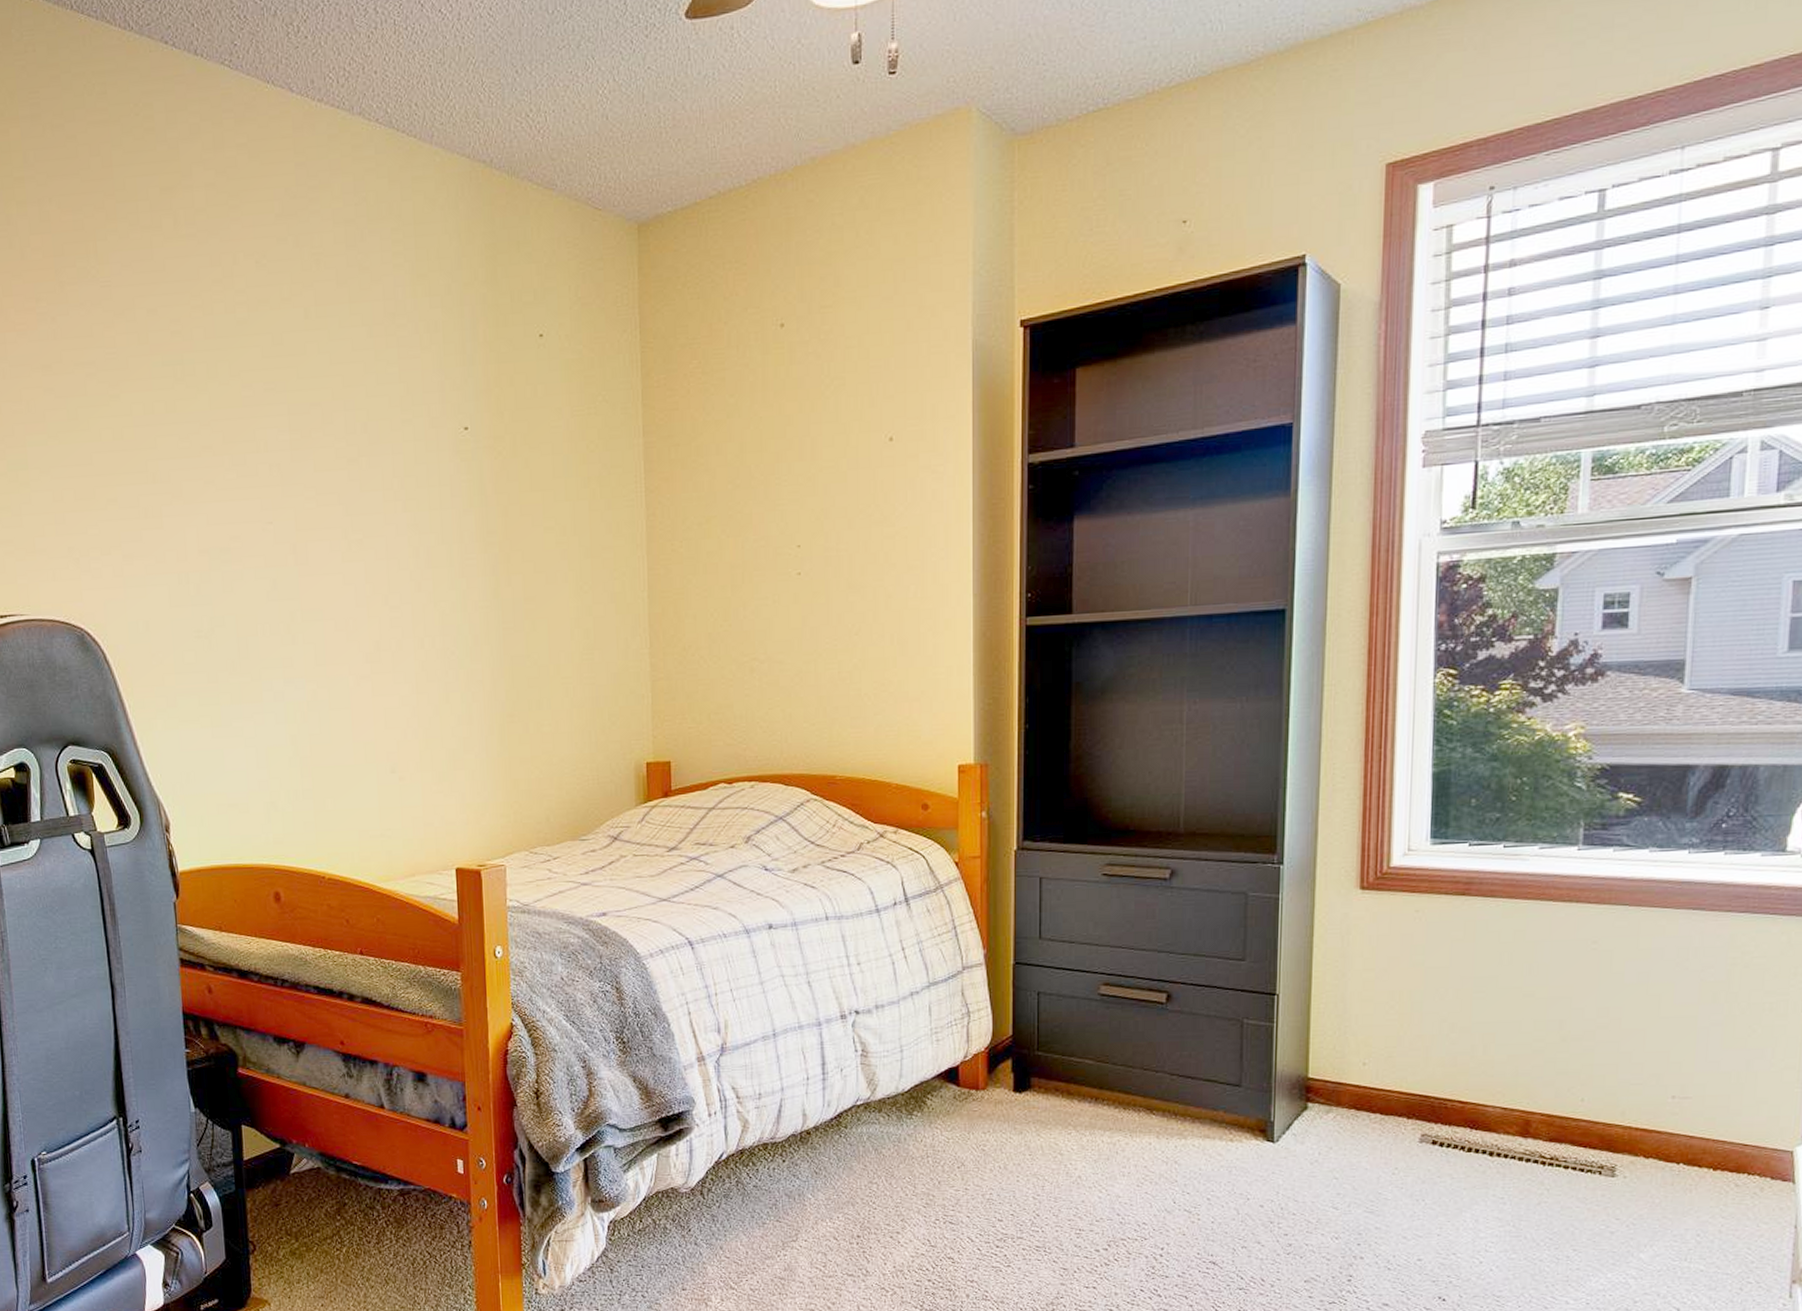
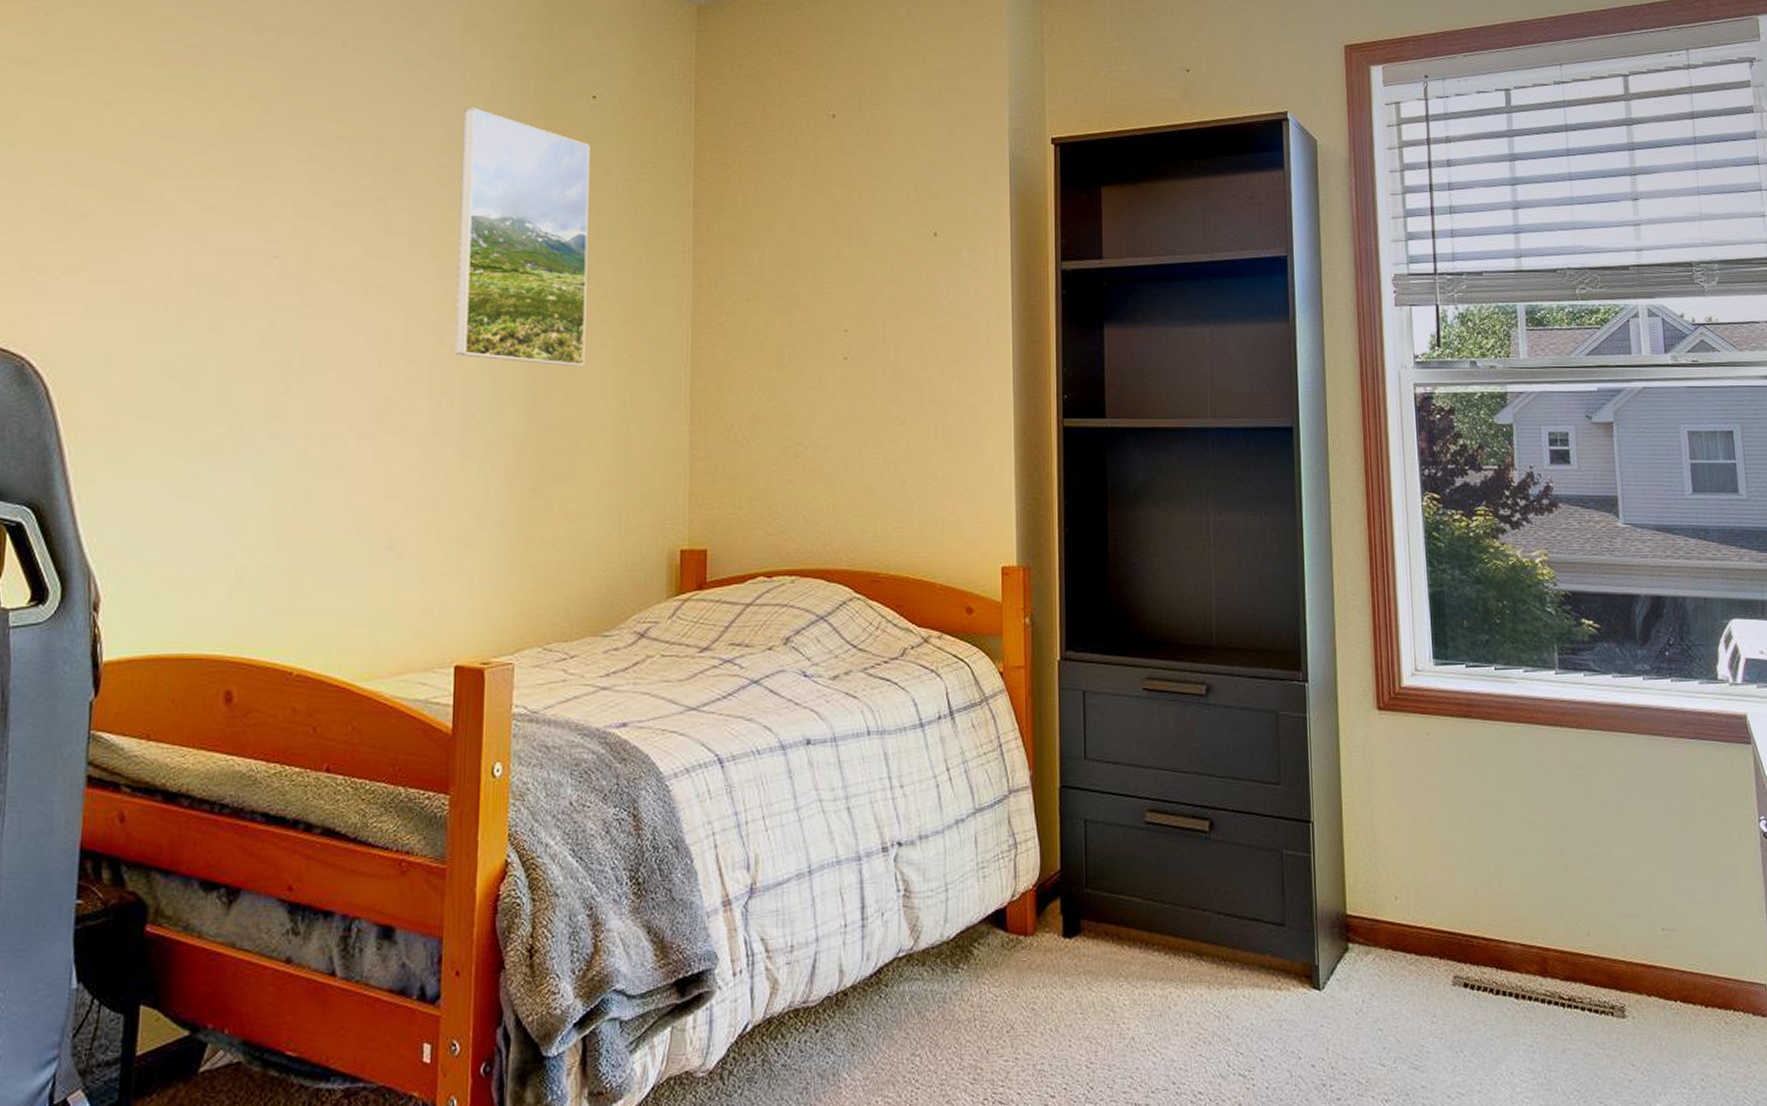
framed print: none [419,360,549,602] -> present [454,107,590,366]

